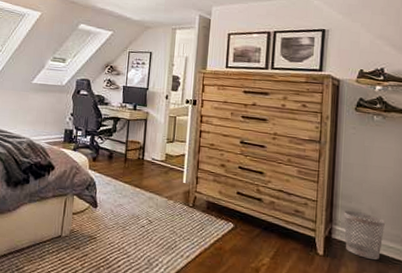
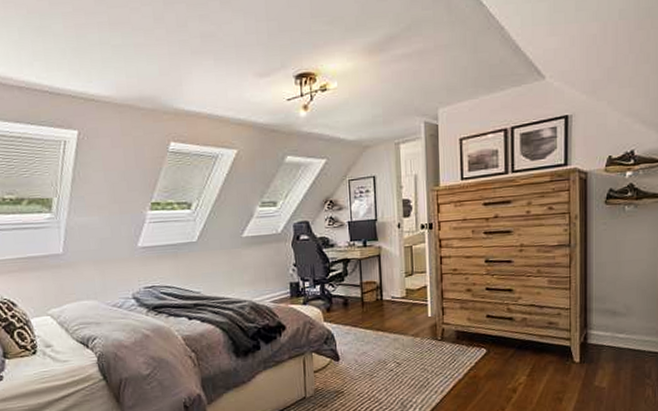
wastebasket: present [344,210,386,261] -> none [598,311,641,357]

